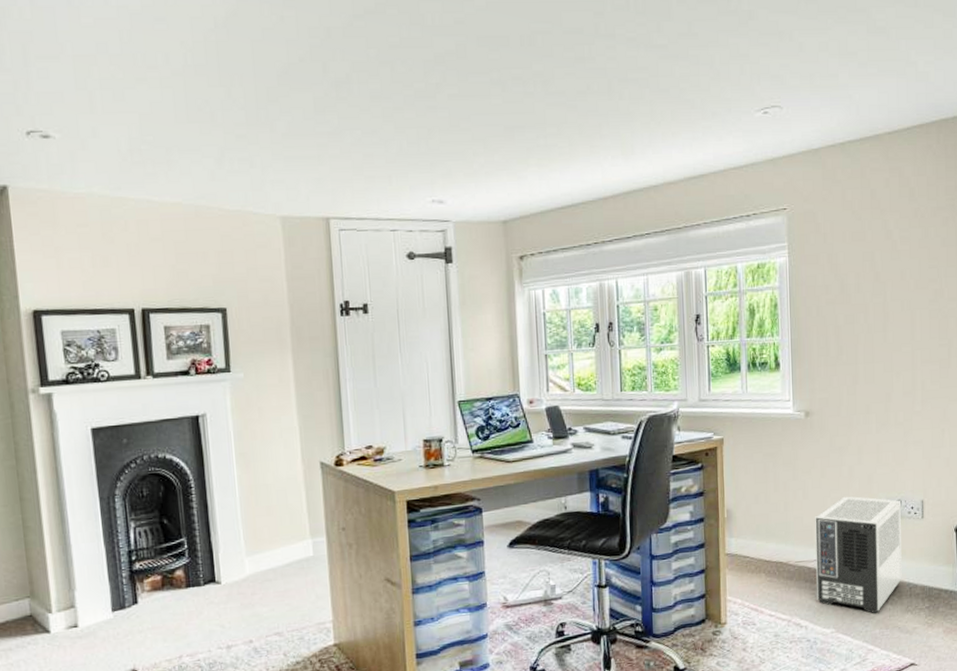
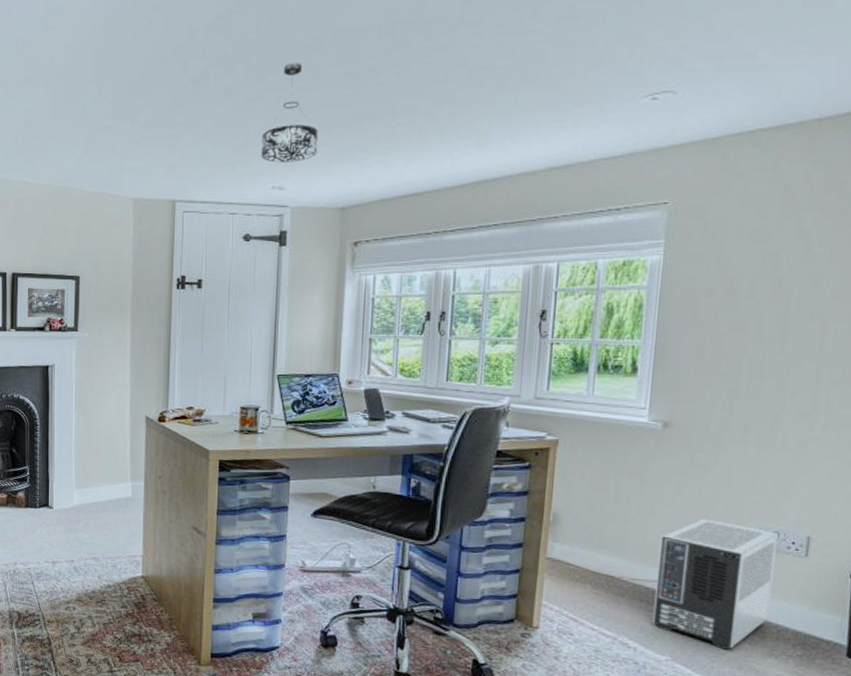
pendant light: none [415,69,474,175] -> present [261,63,319,163]

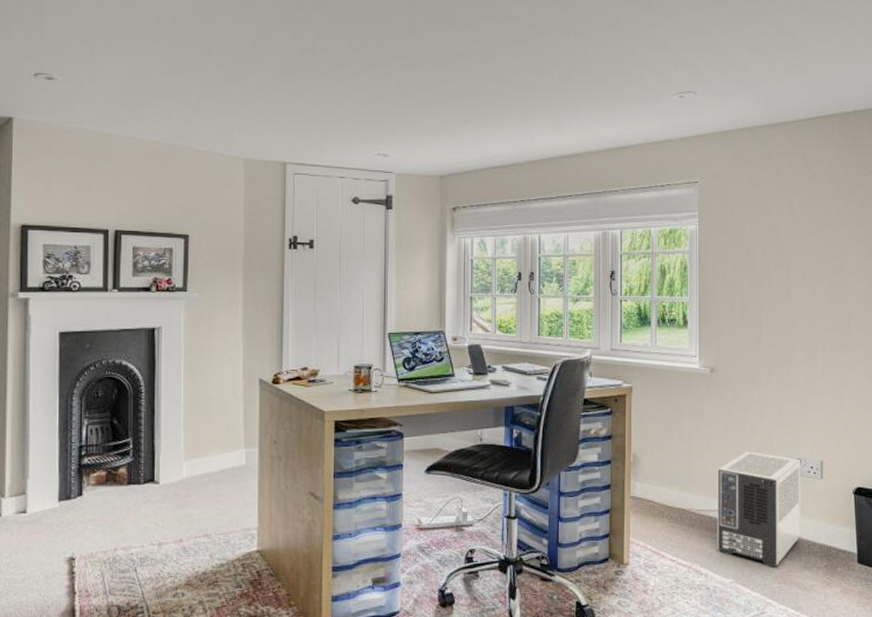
pendant light: present [261,63,319,163] -> none [366,43,418,132]

